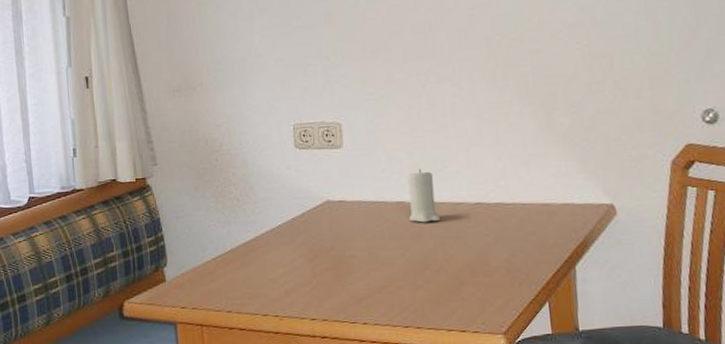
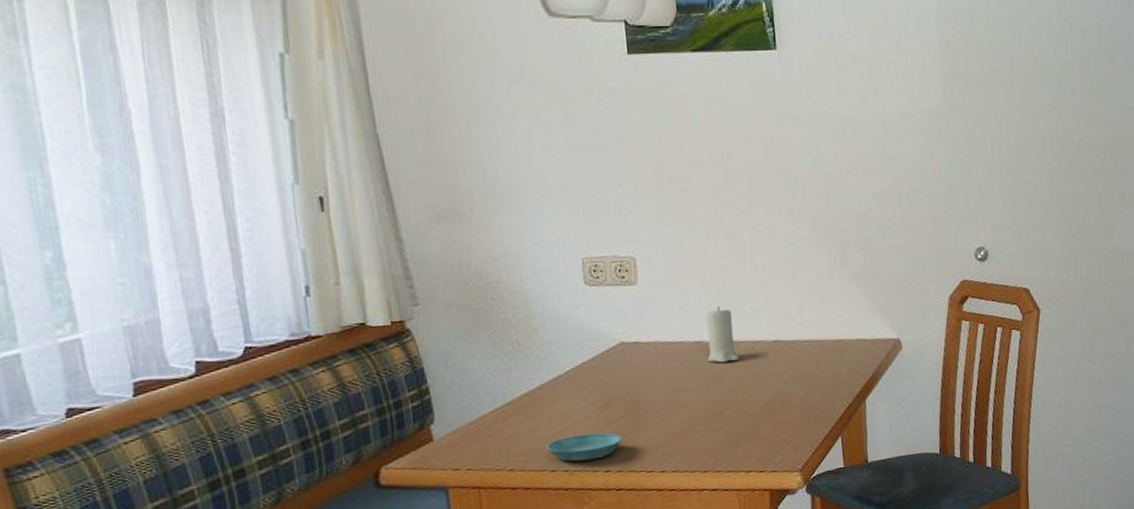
saucer: none [259,283,328,308] -> present [546,432,623,462]

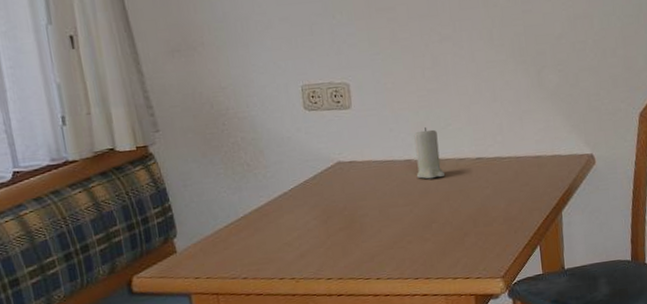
saucer: present [546,432,623,462] -> none [275,244,342,270]

